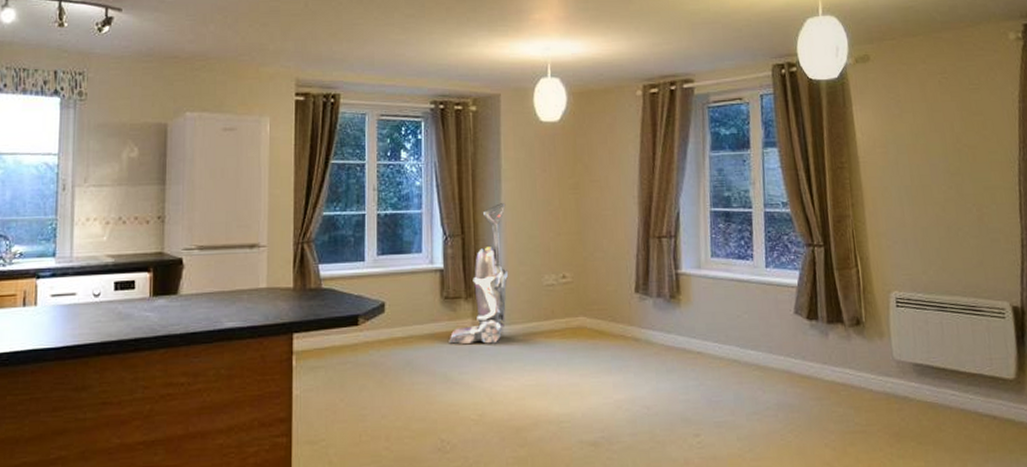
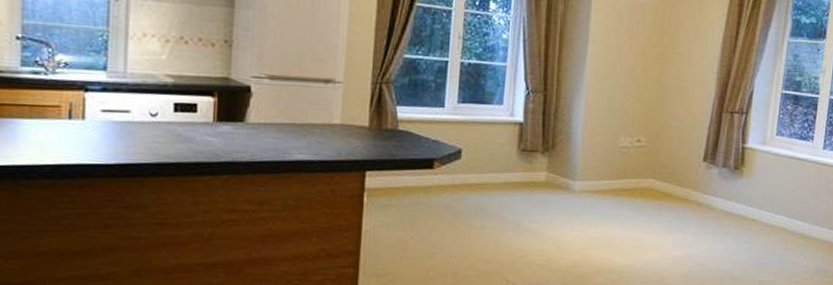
vacuum cleaner: present [449,203,508,344] -> none [522,65,590,197]

